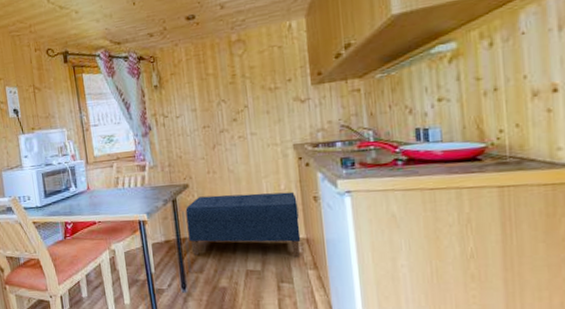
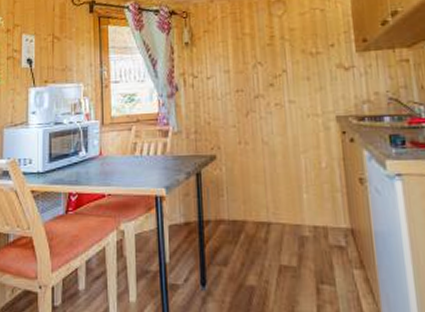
bench: present [185,191,301,258] -> none [211,170,345,253]

